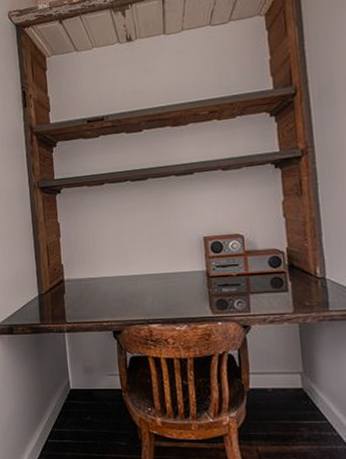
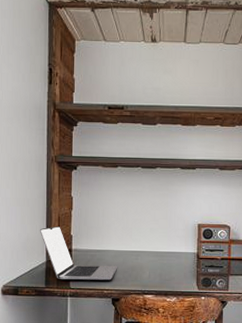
laptop: none [28,256,116,314] -> present [39,226,118,280]

